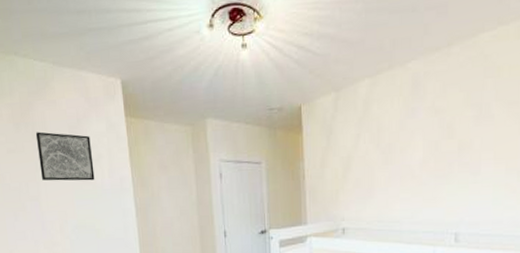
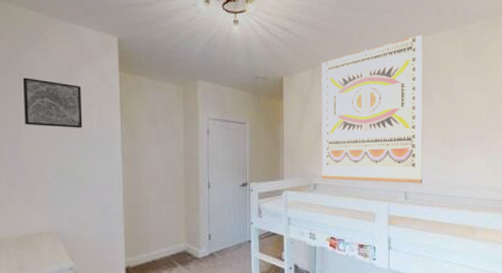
wall art: none [347,29,478,223] -> present [321,32,423,184]

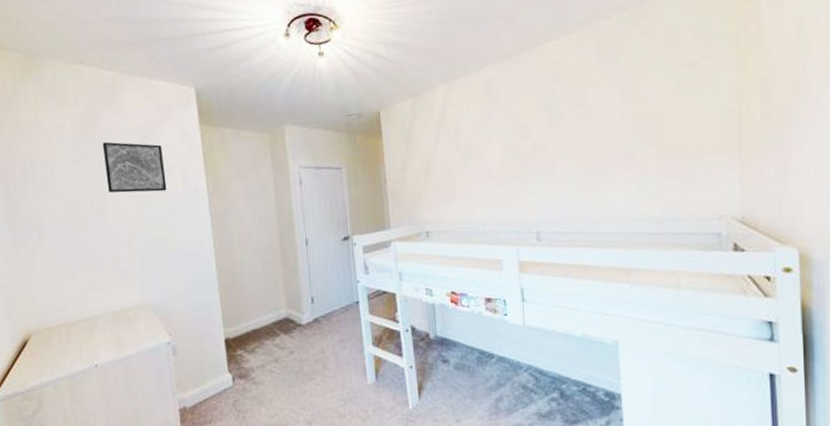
wall art: present [321,32,423,184] -> none [423,38,558,225]

